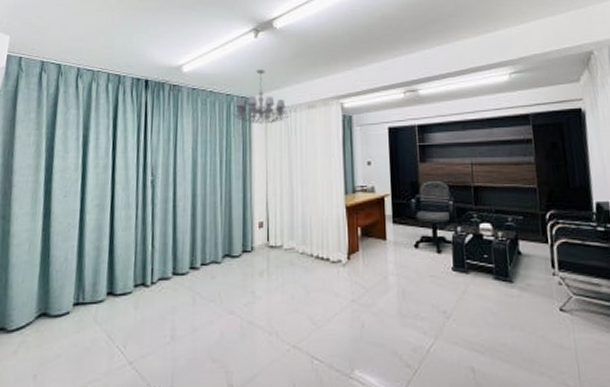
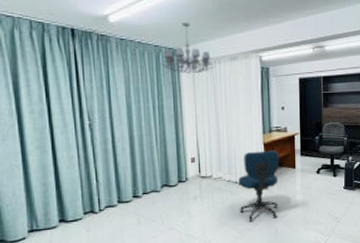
office chair: none [314,215,365,309] -> present [238,150,279,221]

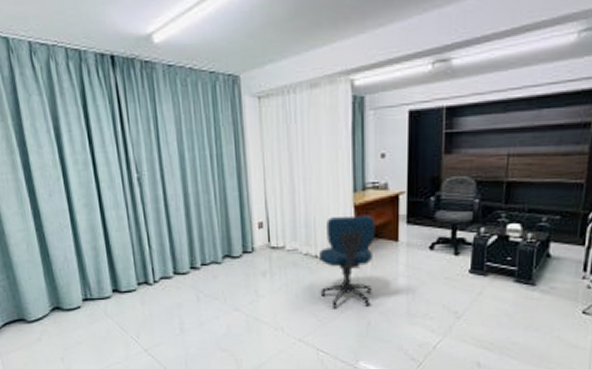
chandelier: present [160,23,216,74] -> none [217,36,290,110]

